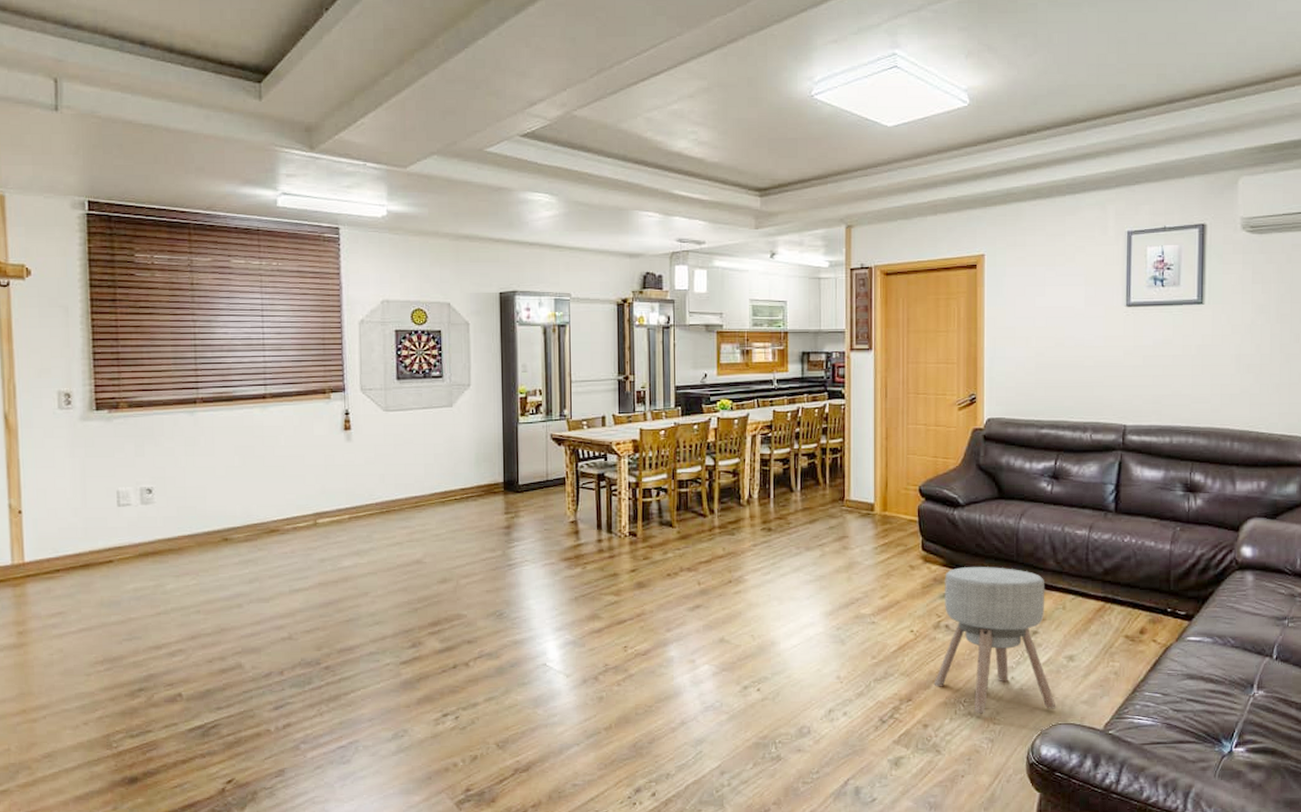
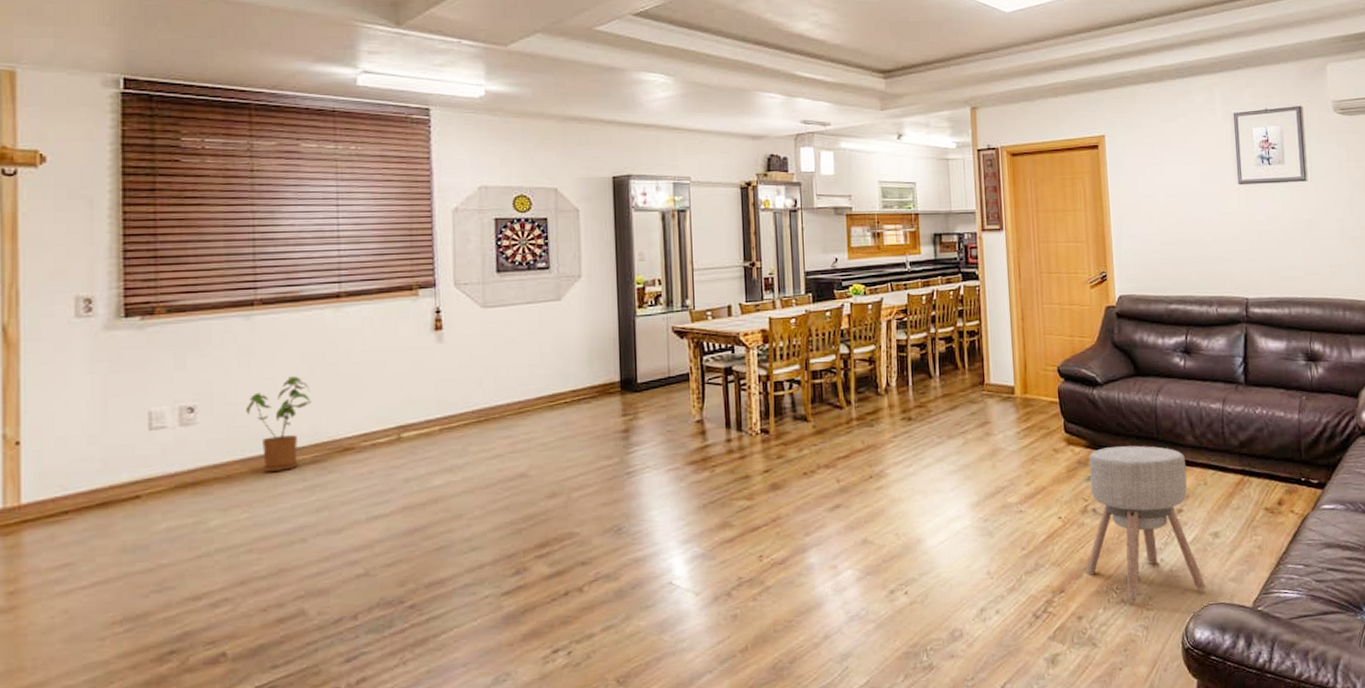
house plant: none [192,466,245,546] -> present [246,376,312,472]

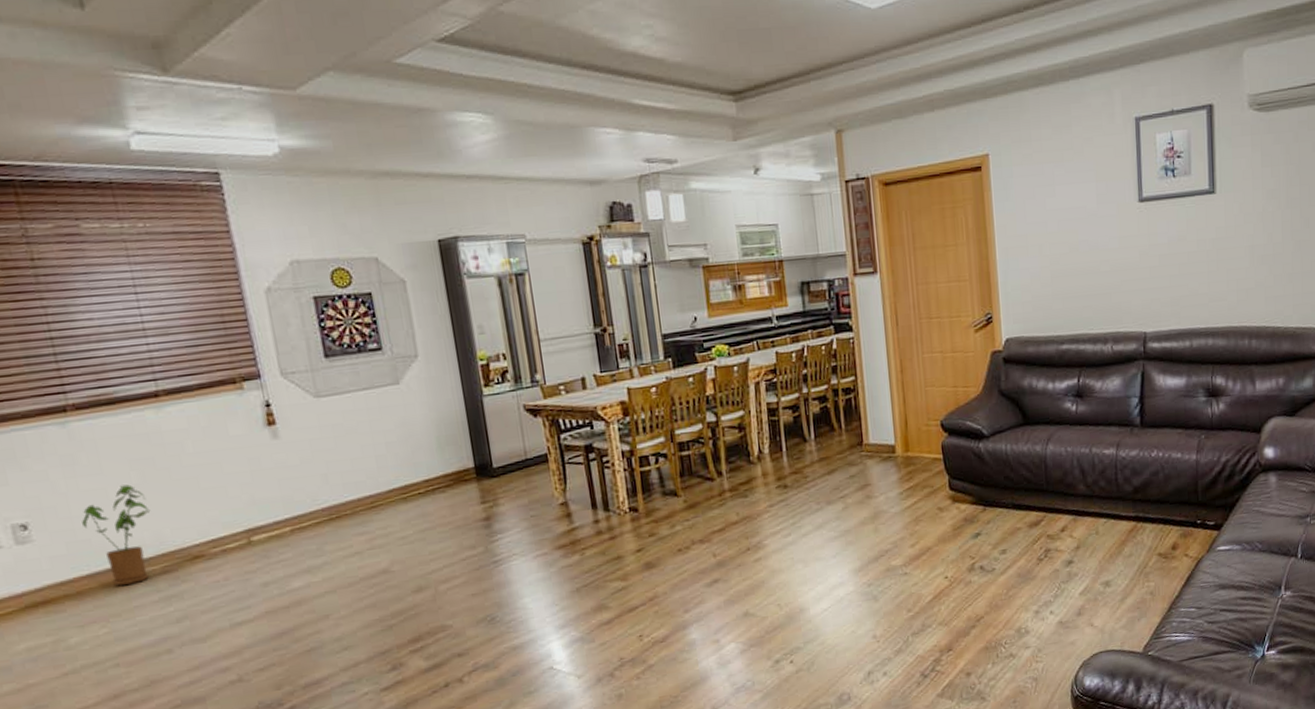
ottoman: present [1085,445,1206,601] -> none [973,498,1096,654]

